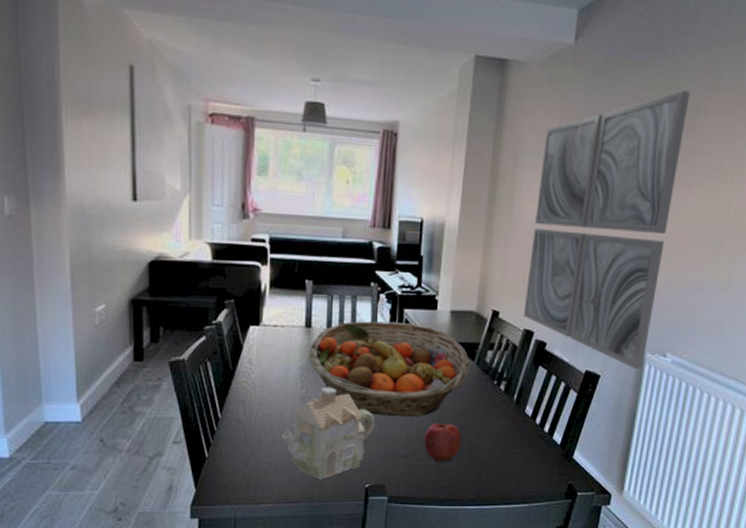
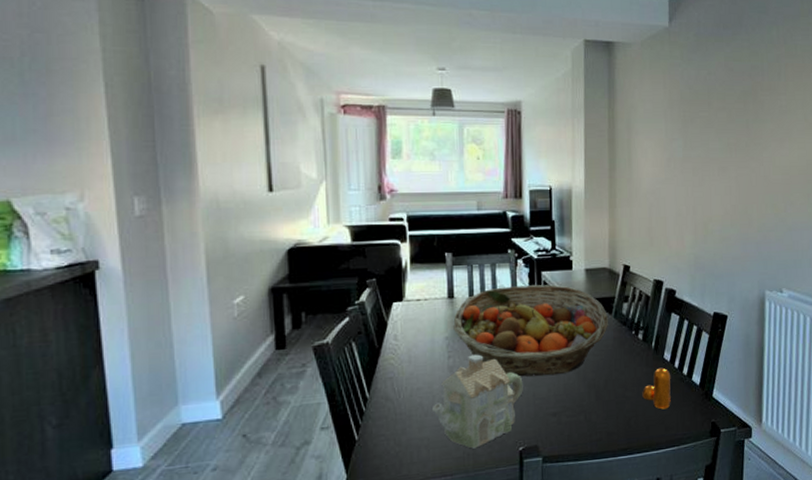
apple: present [424,423,461,462] -> none [572,377,607,416]
pepper shaker: none [497,422,531,465] -> present [642,367,671,410]
wall art: present [523,90,690,369] -> none [651,59,771,307]

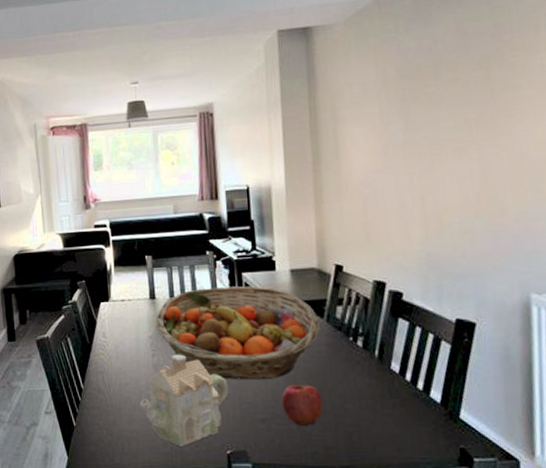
apple: none [572,377,607,416] -> present [281,385,323,426]
pepper shaker: present [642,367,671,410] -> none [365,379,403,427]

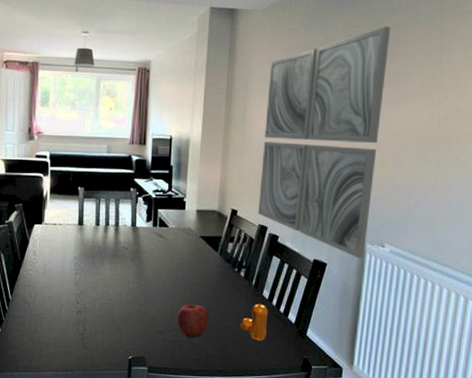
teapot: present [140,354,228,446] -> none [60,274,136,352]
fruit basket: present [156,286,320,380] -> none [81,219,214,299]
wall art: none [363,12,530,313] -> present [257,26,391,258]
pepper shaker: none [365,379,403,427] -> present [240,303,268,341]

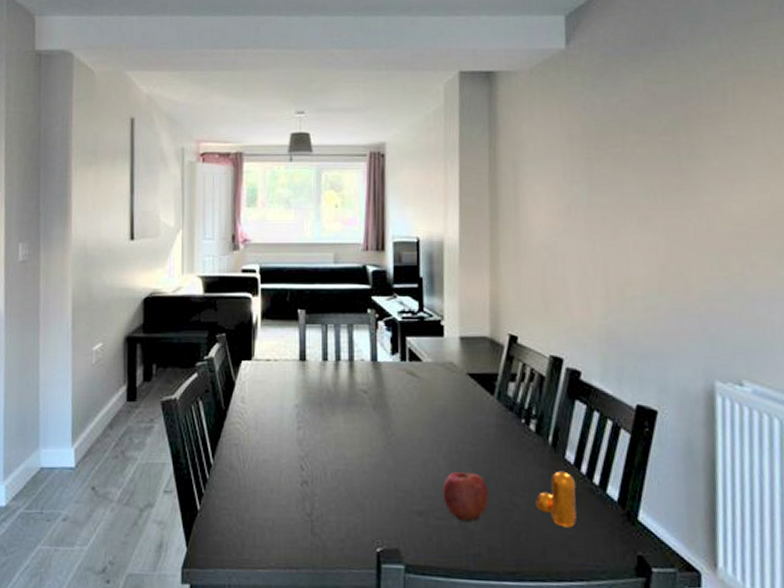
wall art: present [257,26,391,258] -> none [546,78,714,403]

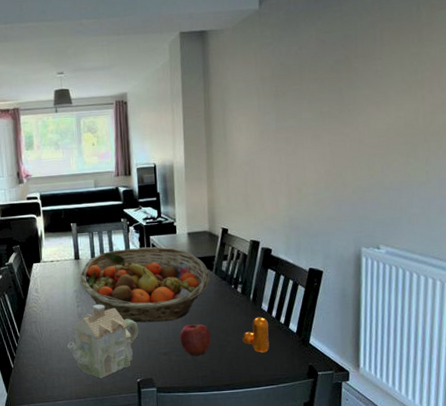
teapot: none [279,428,383,541] -> present [67,304,139,378]
fruit basket: none [304,352,489,464] -> present [80,246,210,323]

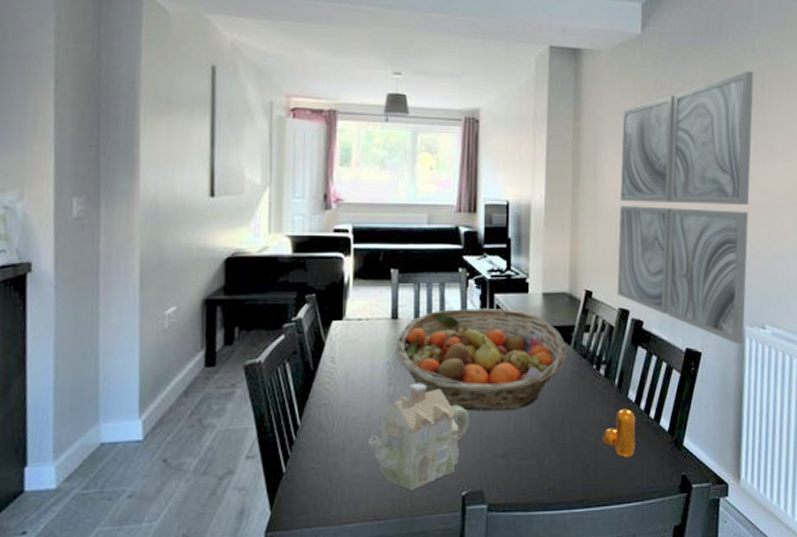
apple: present [180,324,211,356] -> none [523,415,563,460]
wall art: none [246,27,366,262] -> present [617,70,754,344]

